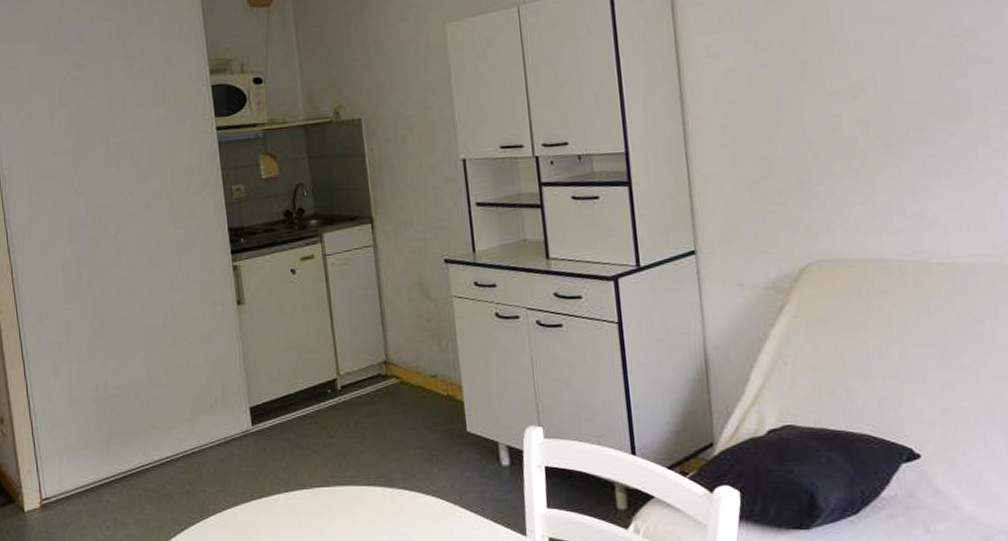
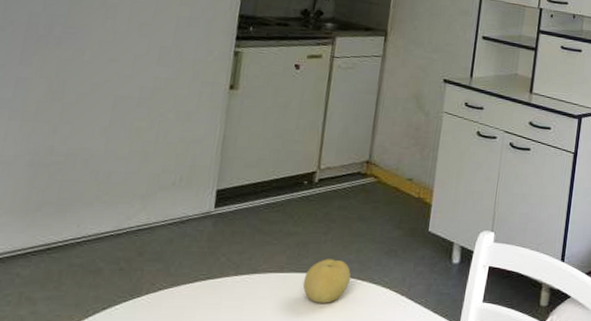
fruit: none [351,469,397,517] -> present [302,259,351,303]

